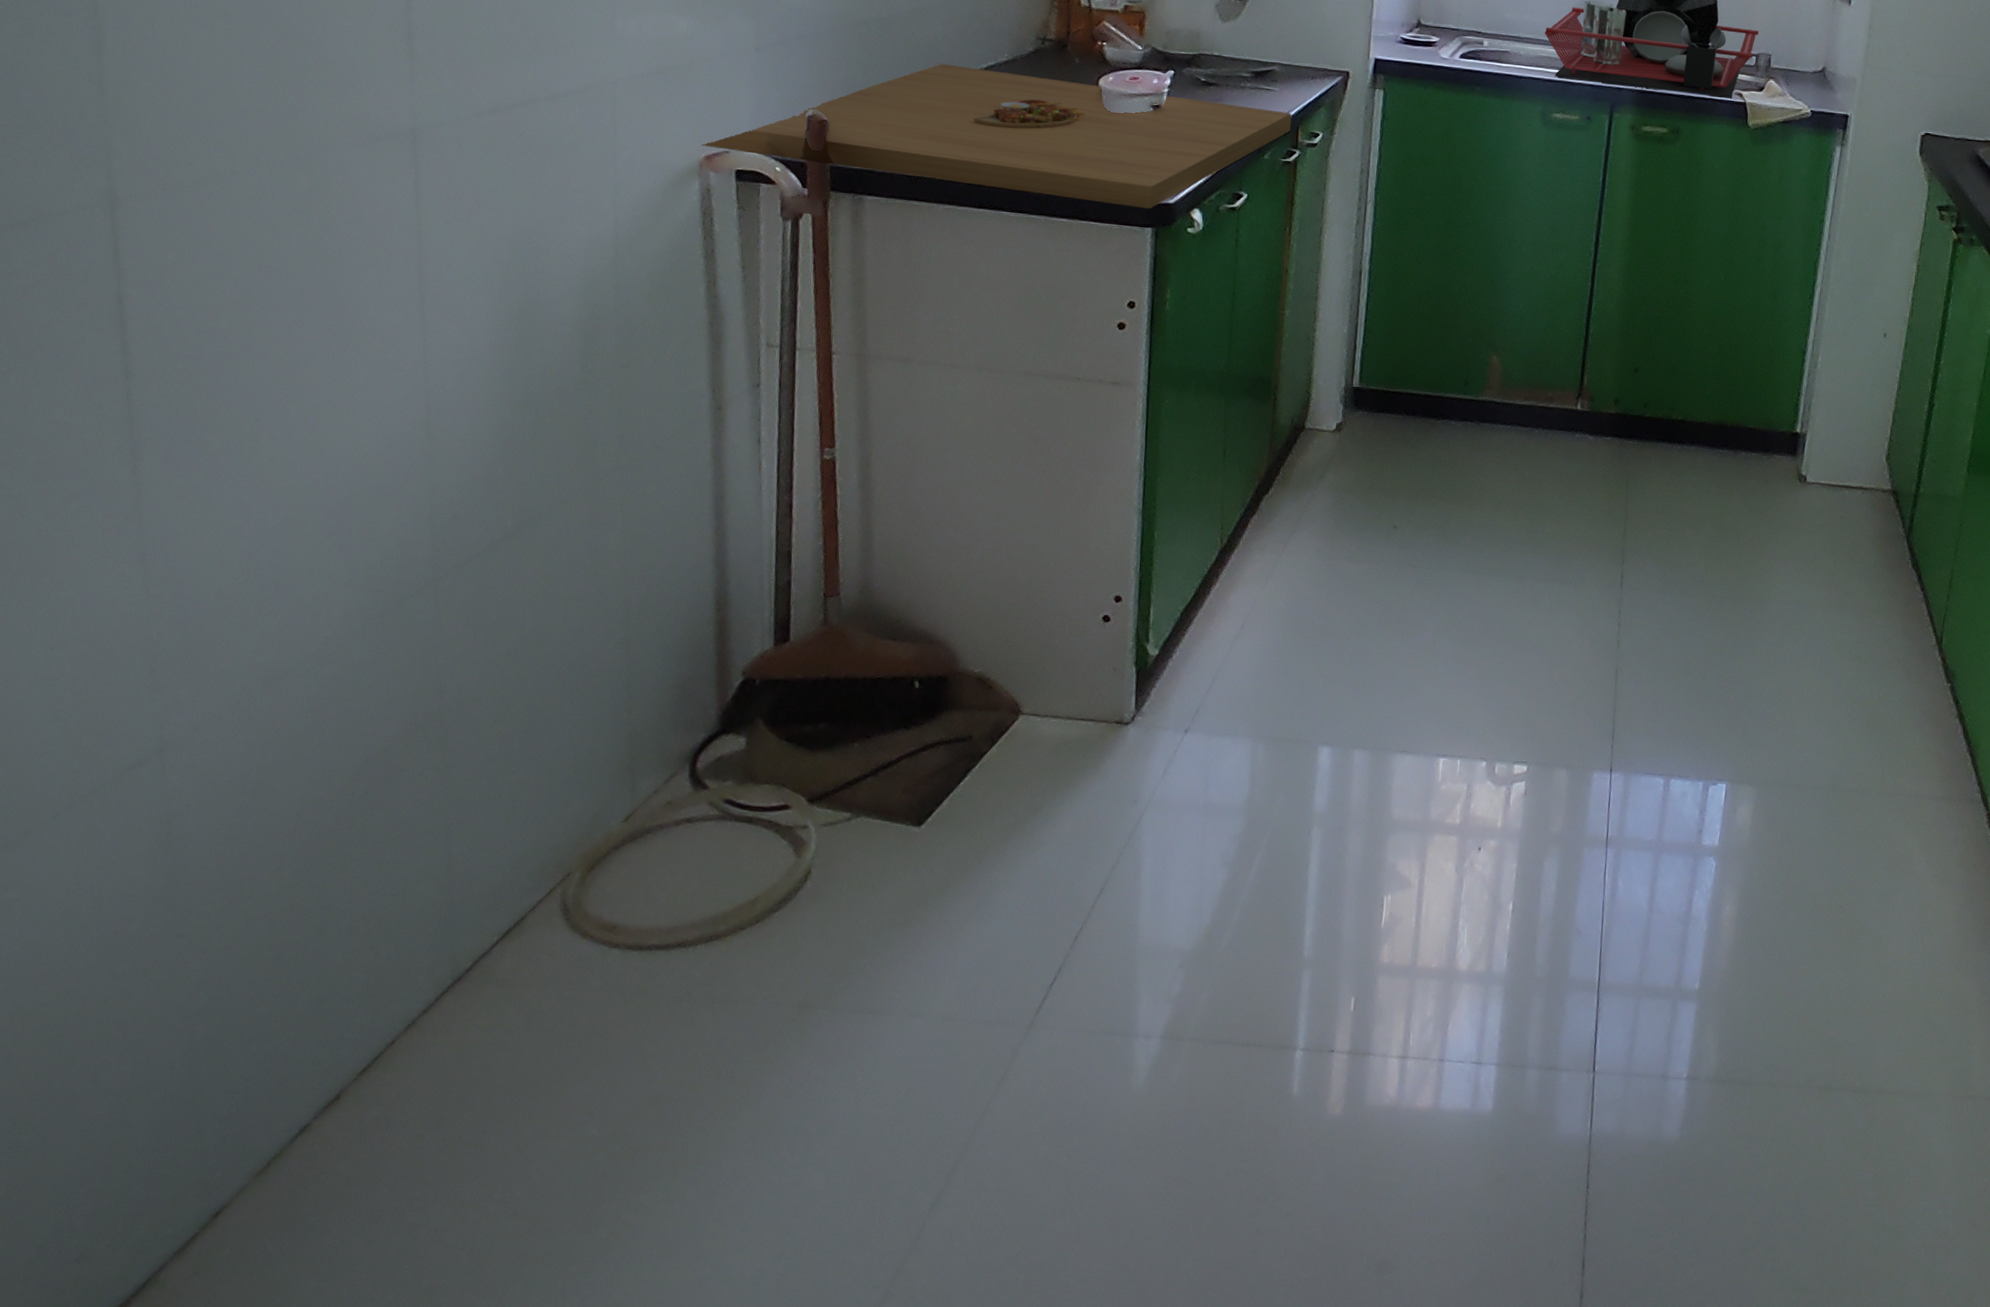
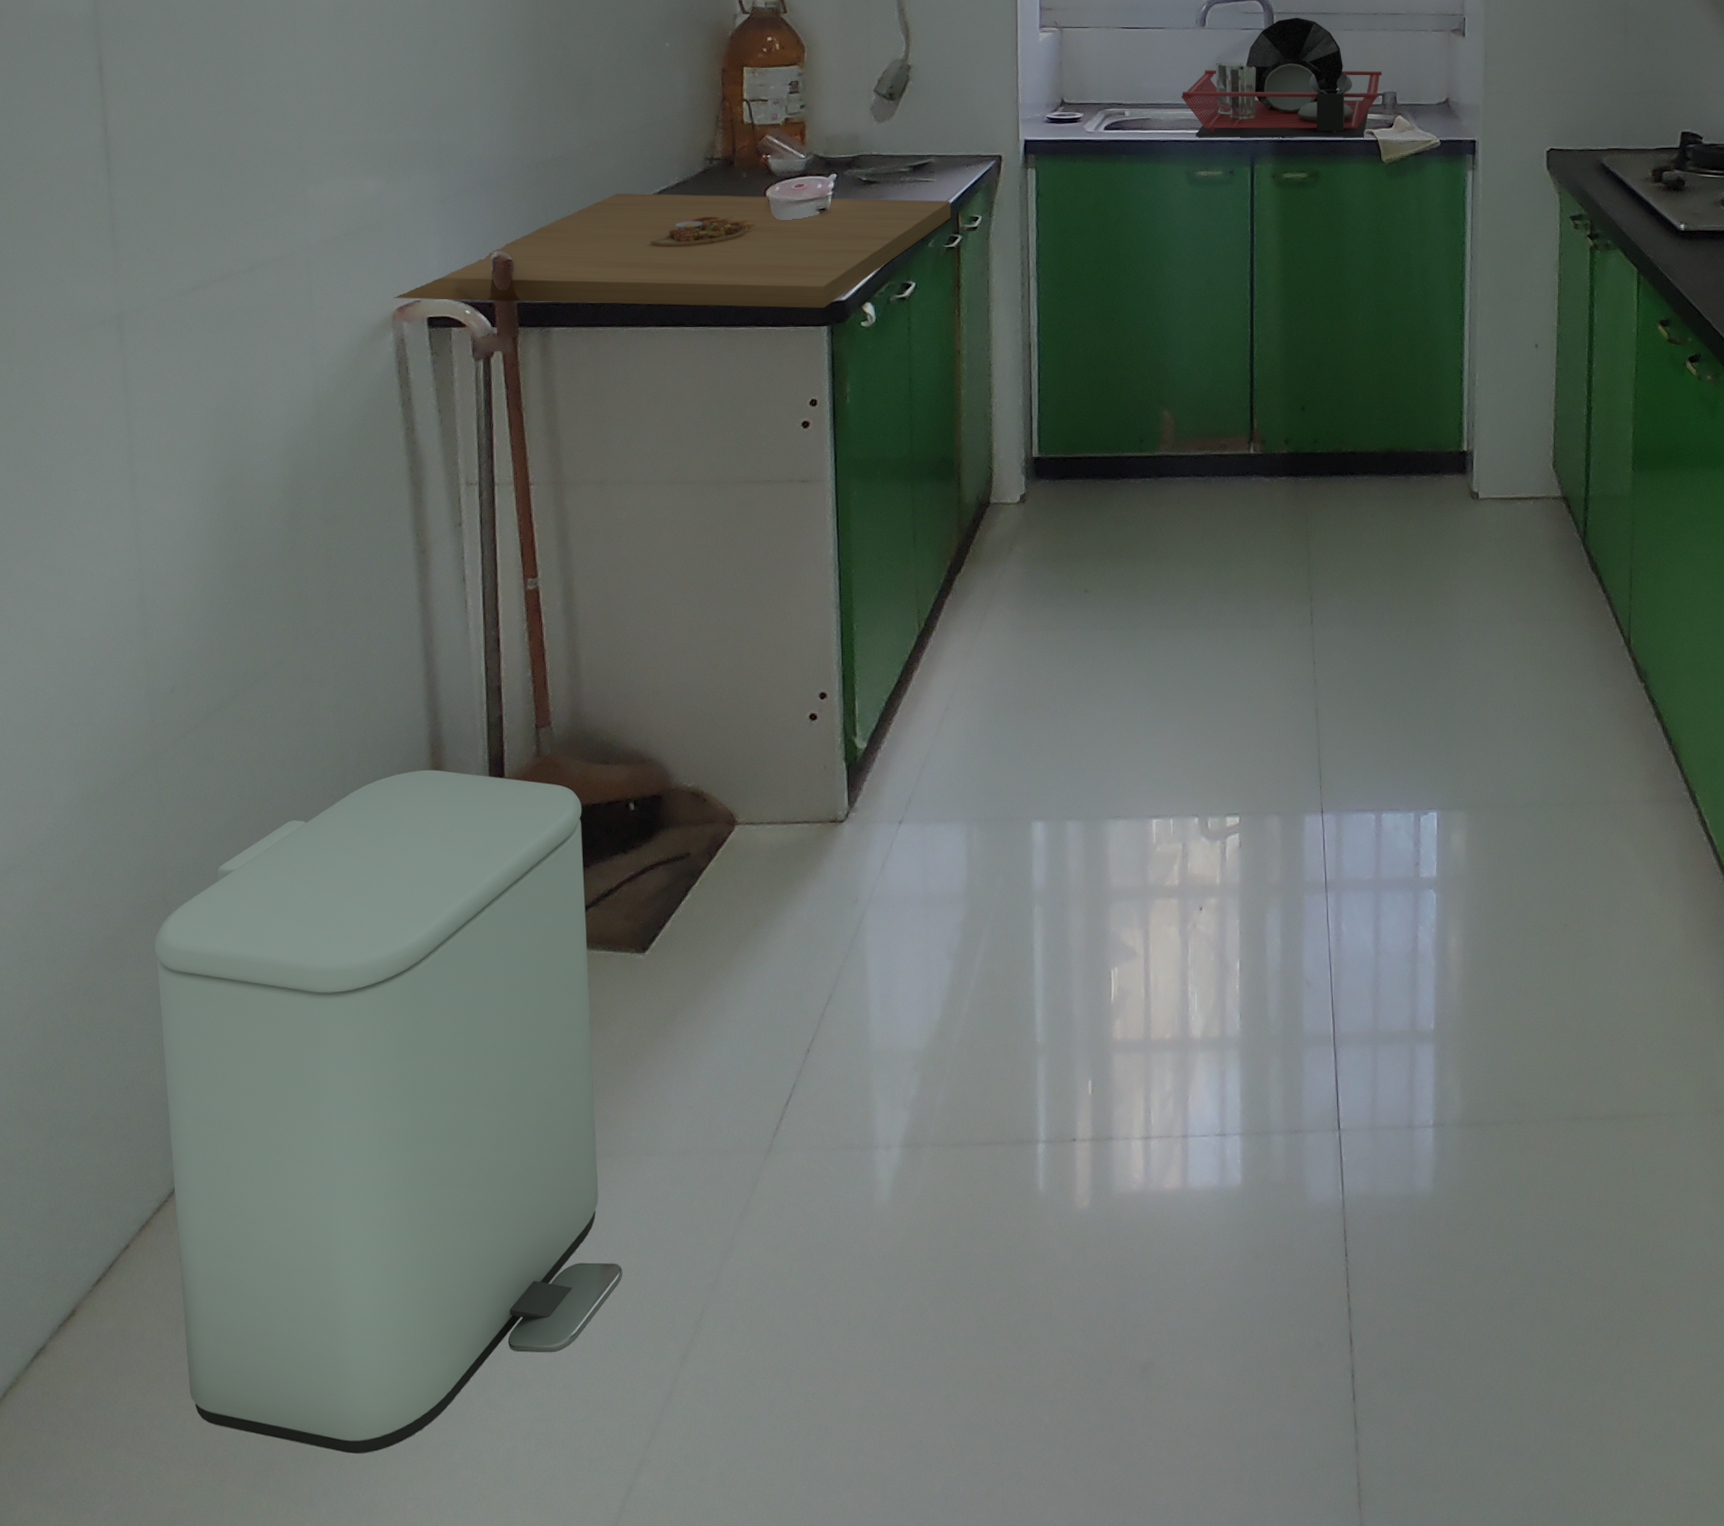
pedal bin: none [429,624,879,1257] -> present [154,769,623,1454]

